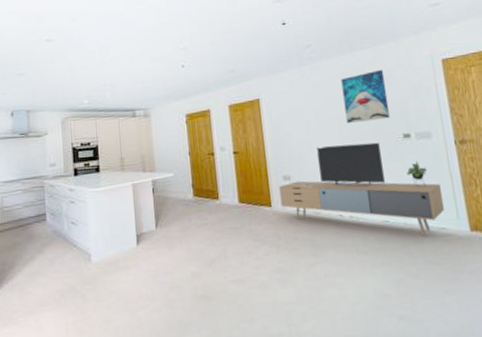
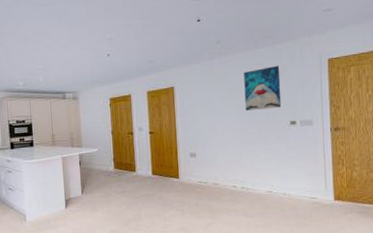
media console: present [279,142,445,237] -> none [186,127,317,204]

